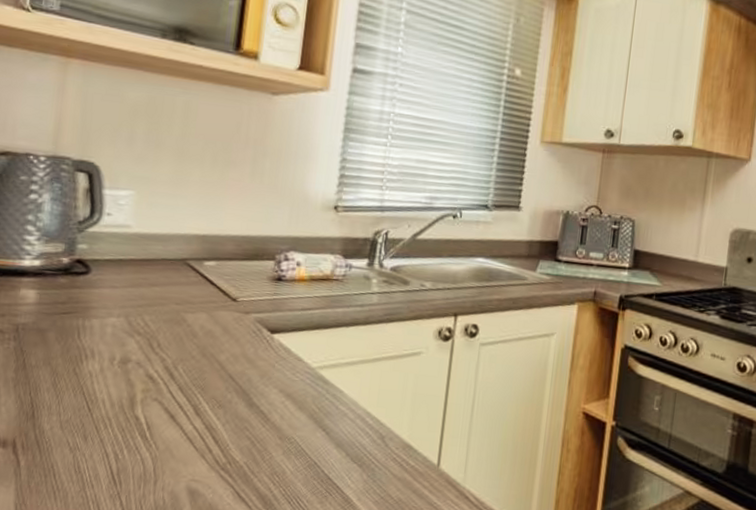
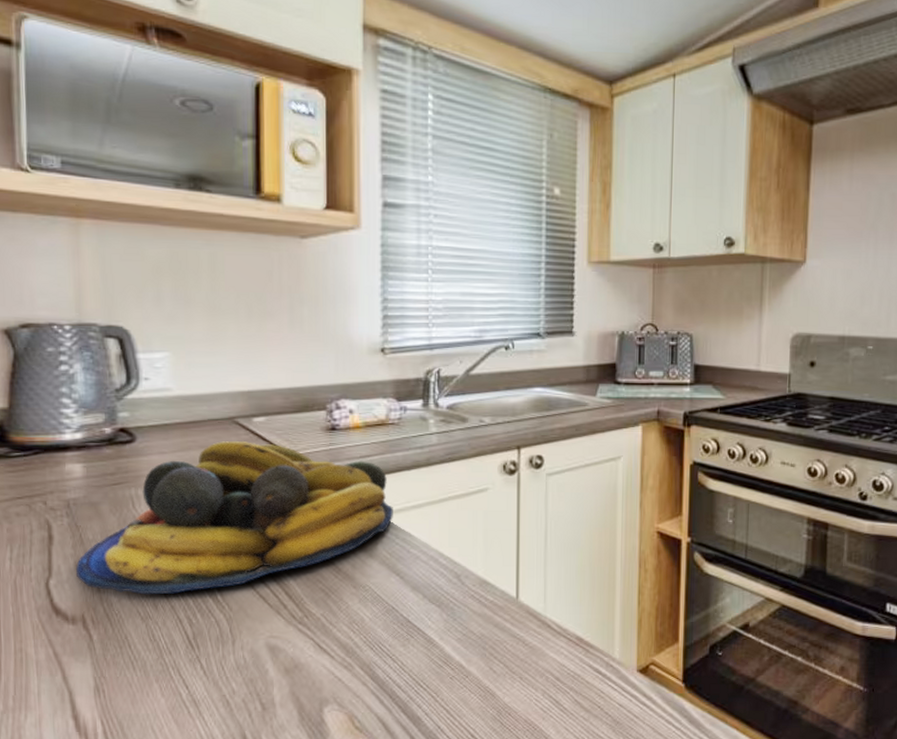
fruit bowl: none [14,281,328,428] -> present [75,440,393,595]

